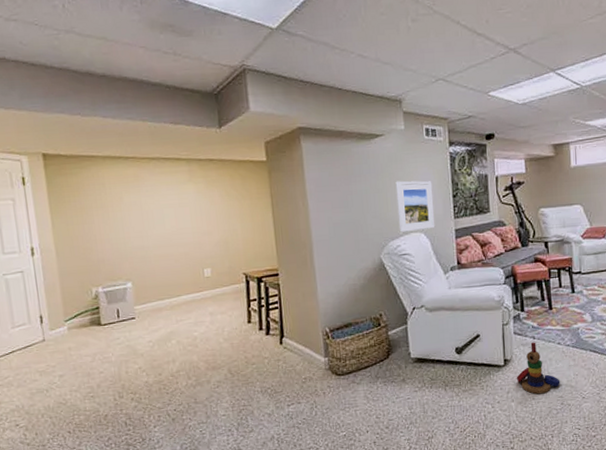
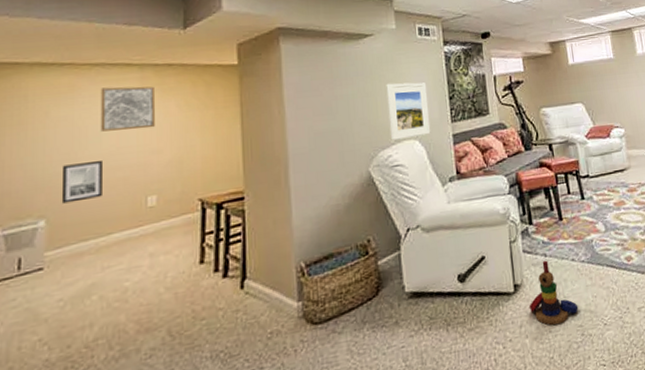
wall art: none [138,239,170,271] -> present [61,161,102,204]
wall art: none [159,178,204,215] -> present [100,86,155,132]

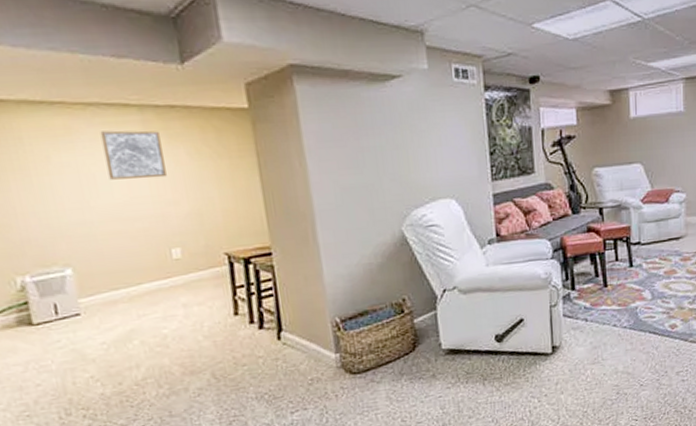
wall art: present [61,161,102,204] -> none [76,211,125,253]
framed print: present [386,82,431,141] -> none [418,134,469,199]
stacking toy: present [528,260,579,325] -> none [566,325,616,384]

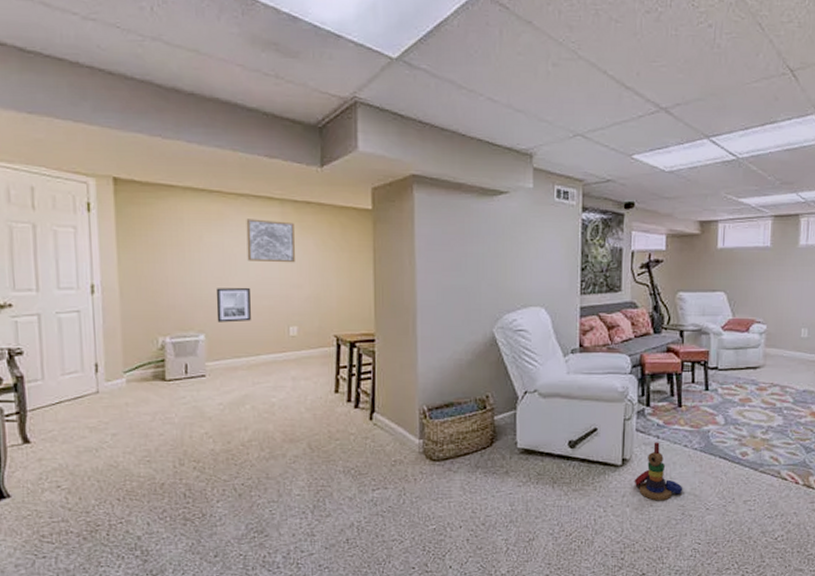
wall art: none [76,211,125,253] -> present [216,288,251,323]
stacking toy: none [566,325,616,384] -> present [634,442,683,500]

